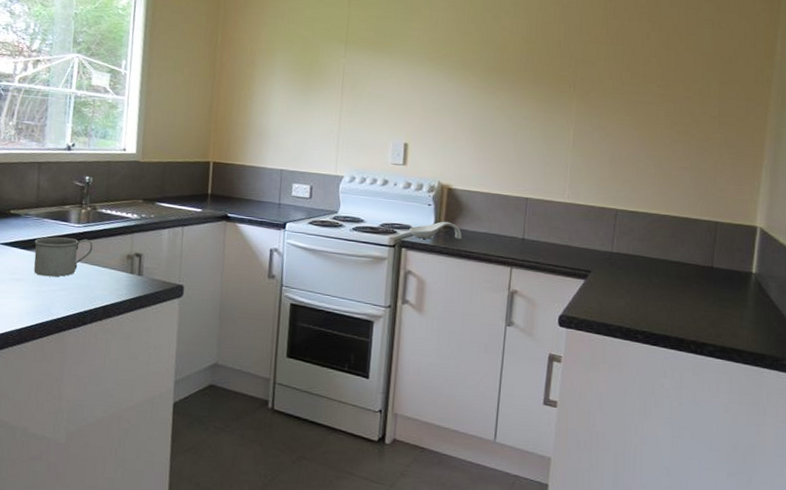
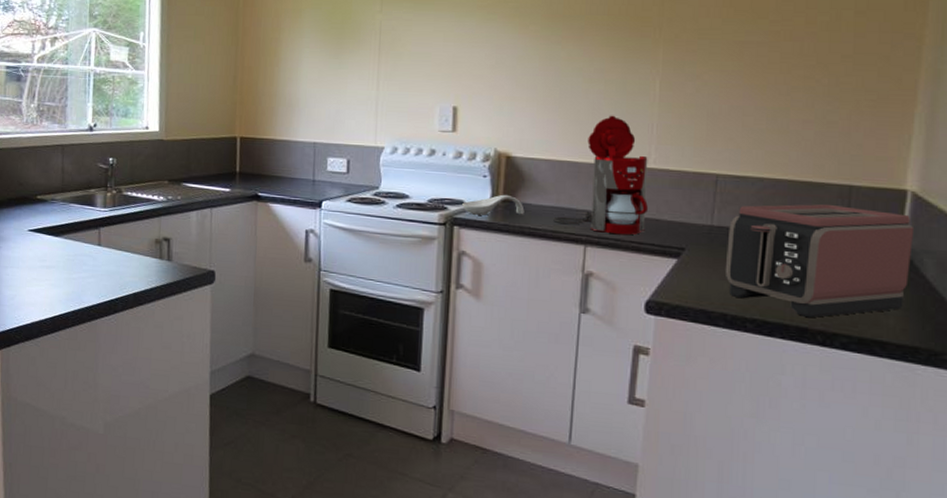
mug: present [33,237,93,277] -> none [62,222,121,264]
coffee maker: none [486,156,563,259] -> present [553,115,649,235]
toaster: none [621,236,762,331] -> present [725,204,915,318]

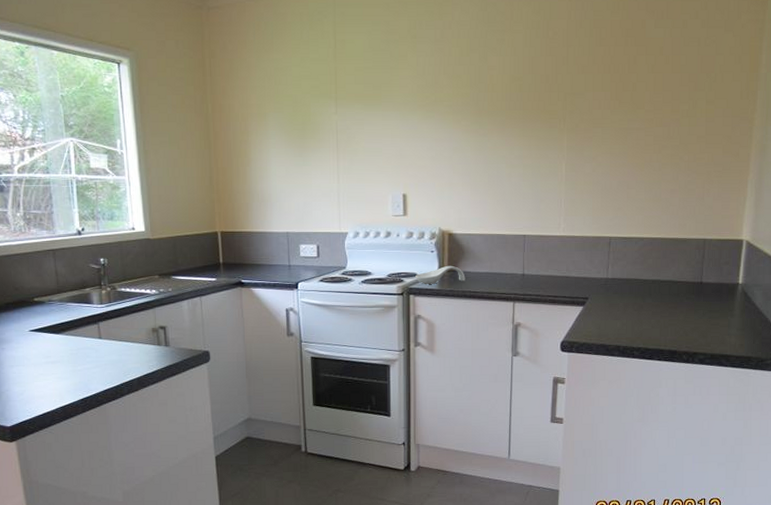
coffee maker: present [553,115,649,235] -> none [488,194,561,291]
toaster: present [725,204,915,318] -> none [617,254,748,343]

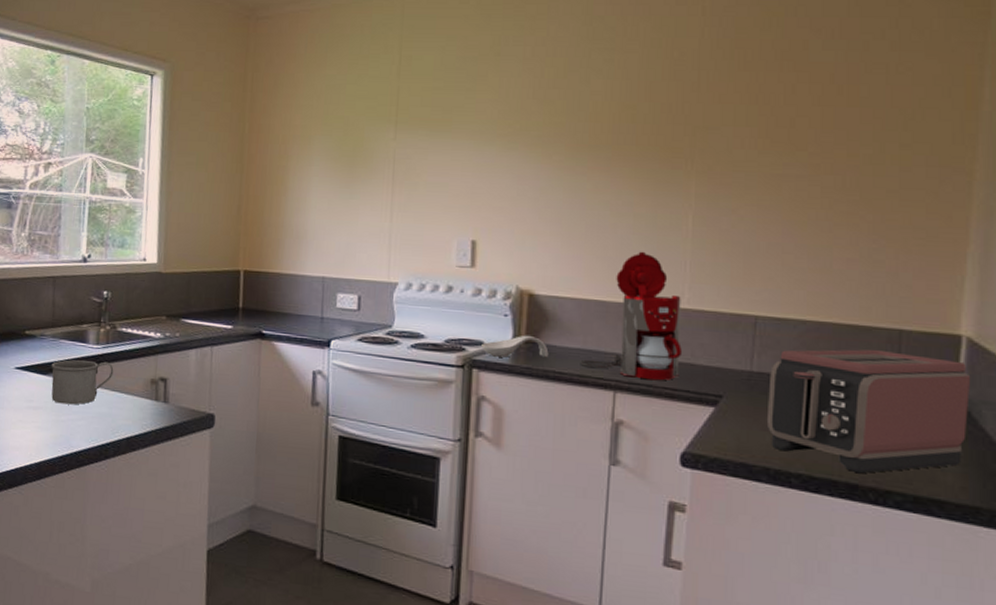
mug: none [62,317,119,356] -> present [51,360,114,405]
coffee maker: none [488,194,561,291] -> present [580,251,683,381]
toaster: none [617,254,748,343] -> present [766,349,971,474]

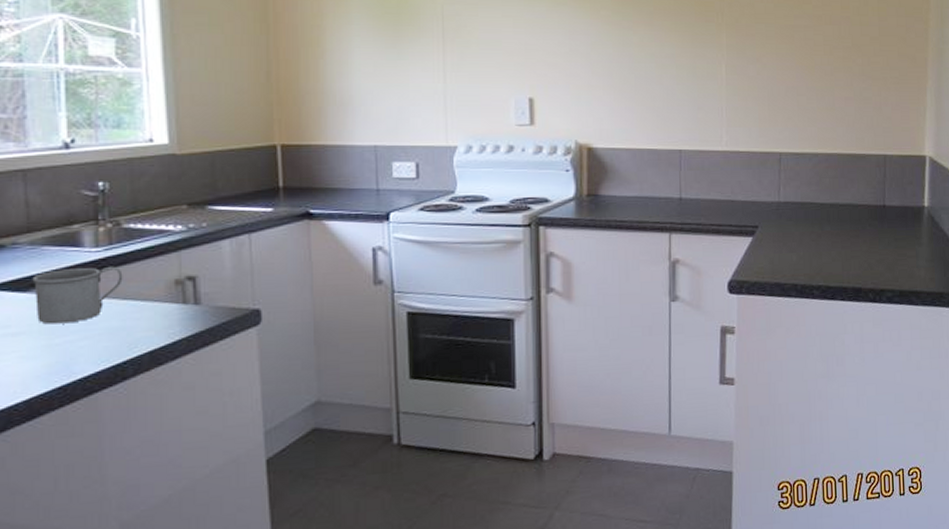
spoon rest: present [481,335,549,358] -> none [546,188,610,212]
coffee maker: present [580,251,683,381] -> none [638,100,725,219]
toaster: present [766,349,971,474] -> none [792,173,933,279]

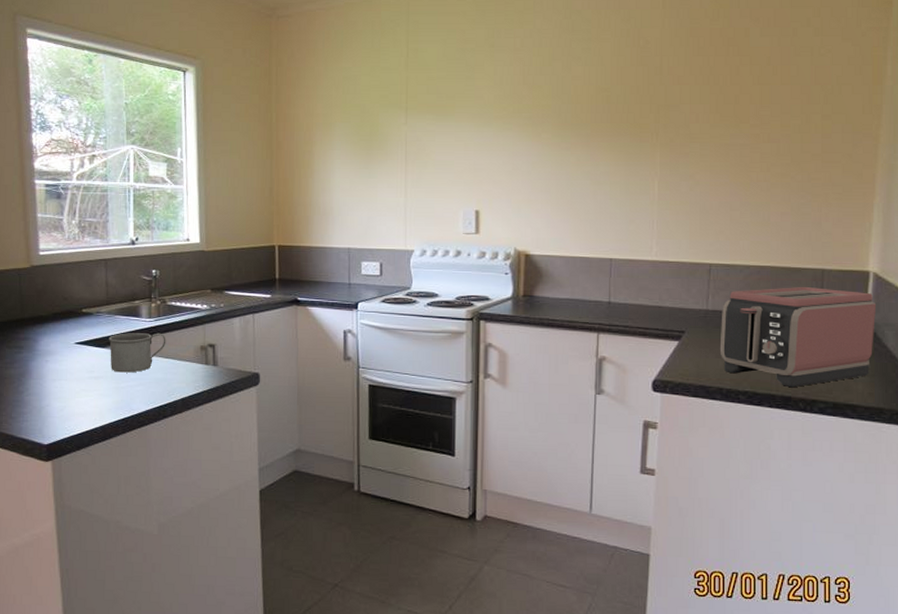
toaster: none [792,173,933,279] -> present [719,286,877,388]

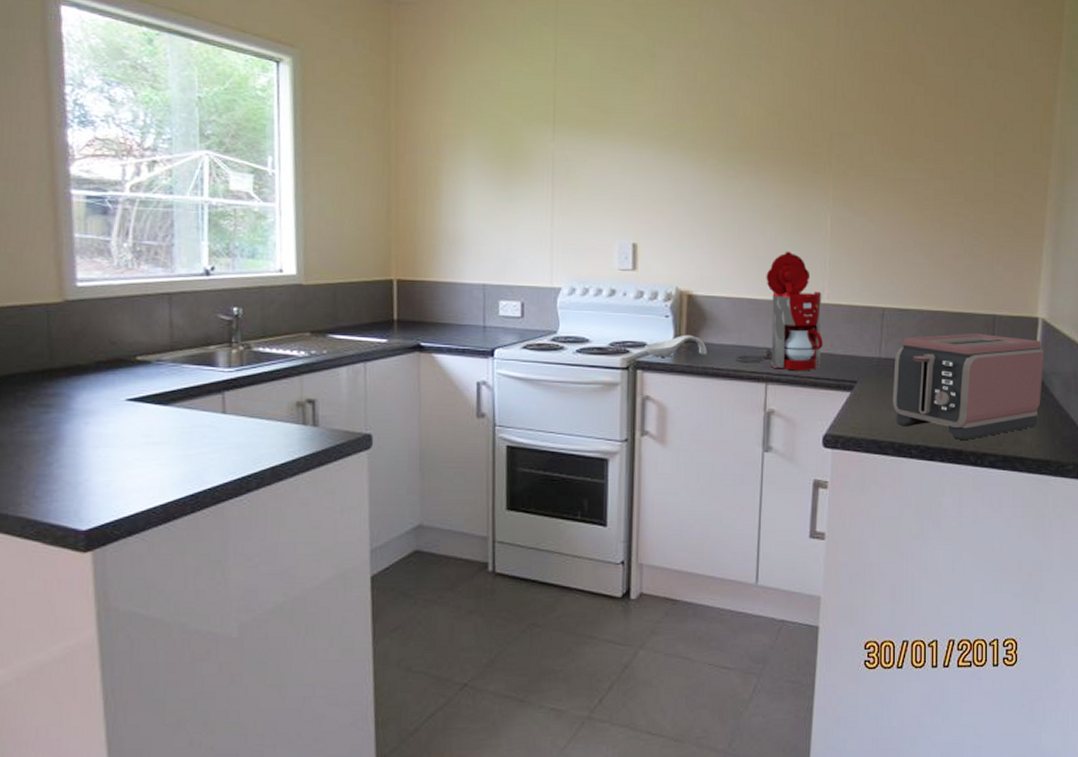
mug: present [108,332,166,373] -> none [172,386,251,437]
spoon rest: none [487,289,543,310] -> present [645,334,707,357]
coffee maker: none [569,213,653,322] -> present [735,251,824,371]

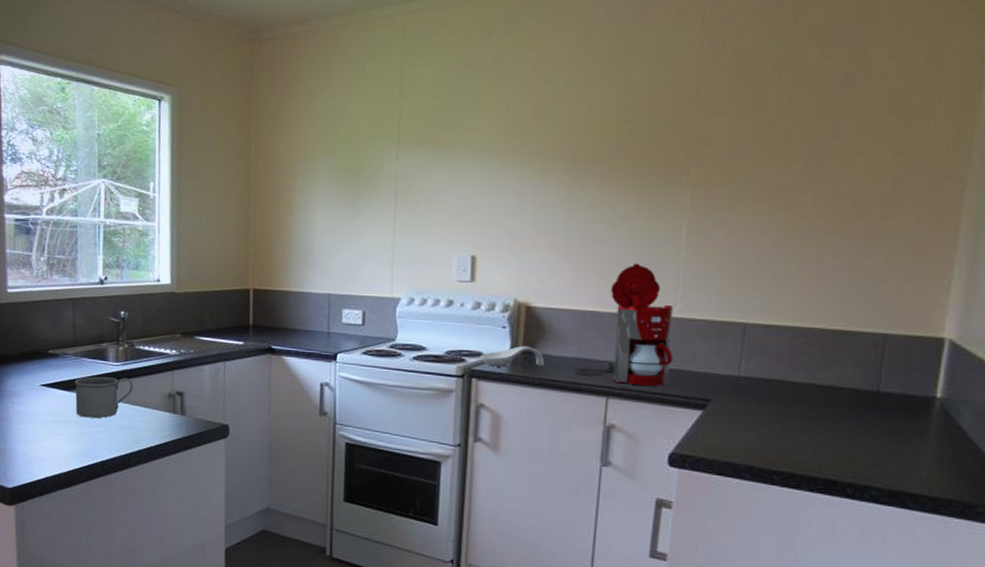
mug: none [172,386,251,437] -> present [74,376,133,419]
toaster: present [892,333,1045,441] -> none [751,353,952,471]

